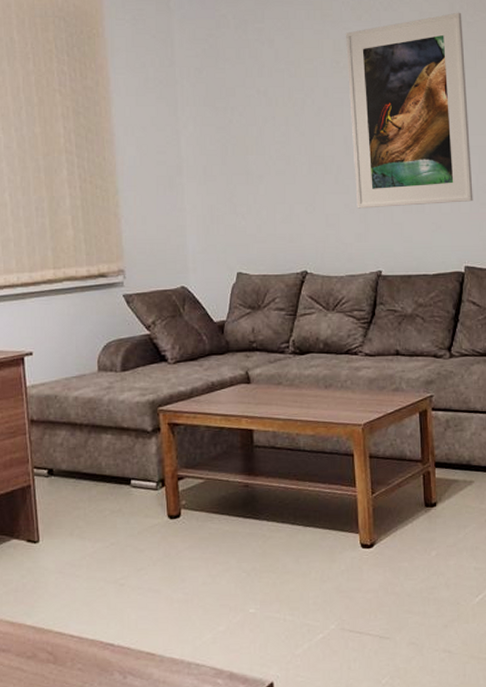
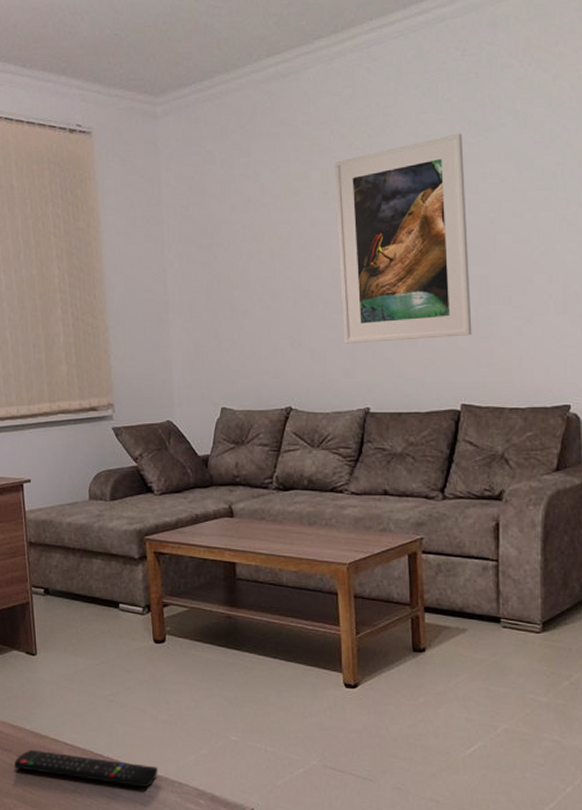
remote control: none [13,646,174,674] -> present [14,749,158,788]

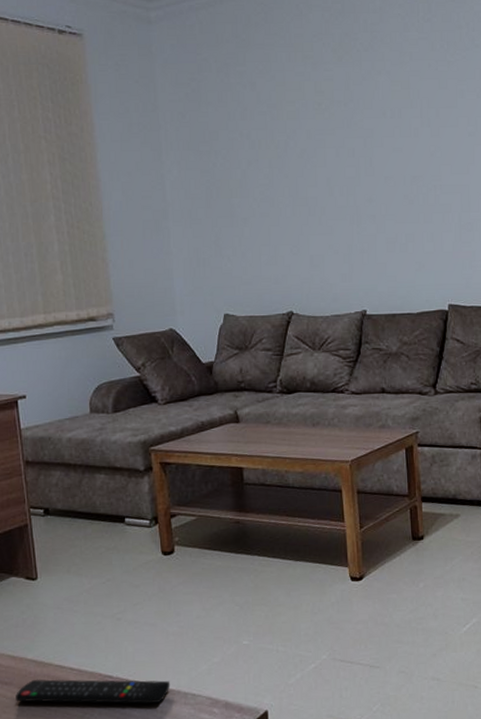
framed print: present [334,133,472,344] -> none [326,51,456,249]

